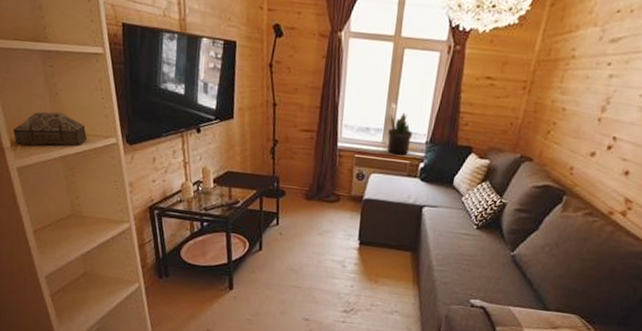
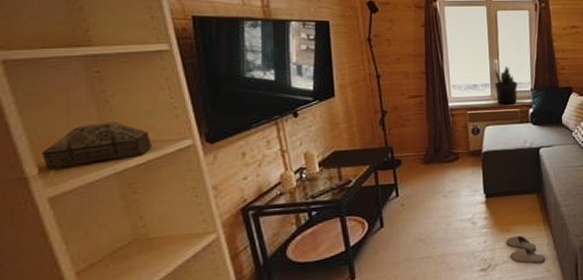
slippers: none [372,287,408,321] -> present [506,235,545,264]

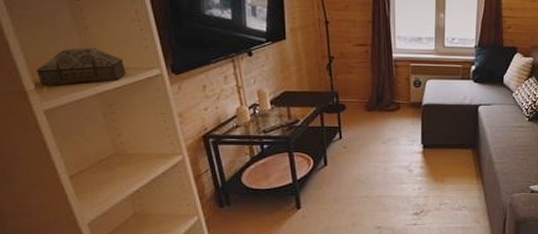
planter: present [494,66,518,105] -> none [438,21,462,60]
slippers: present [506,235,545,264] -> none [439,186,475,215]

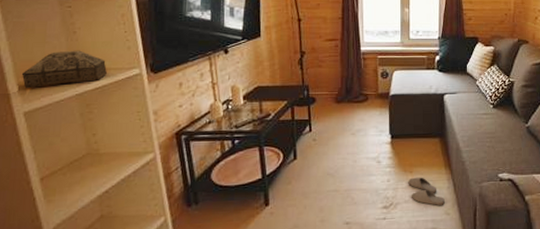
slippers: none [439,186,475,215] -> present [408,177,445,206]

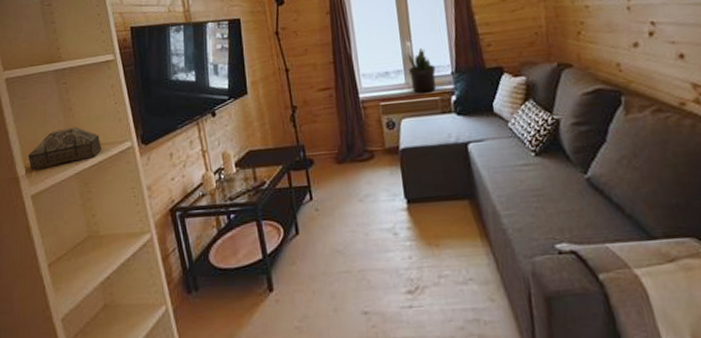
planter: none [404,15,426,51] -> present [407,48,437,93]
slippers: present [408,177,445,206] -> none [435,251,486,290]

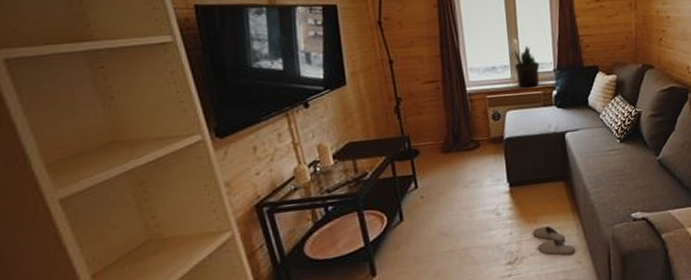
decorative box: present [27,126,101,172] -> none [49,118,160,172]
slippers: none [435,251,486,290] -> present [533,225,575,255]

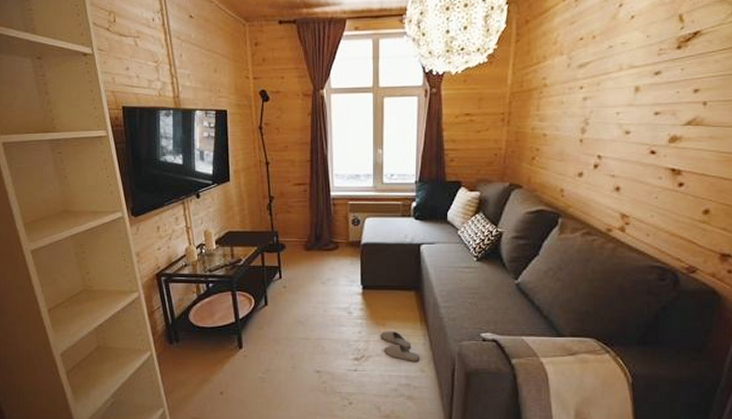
planter: present [514,46,540,88] -> none [377,157,402,197]

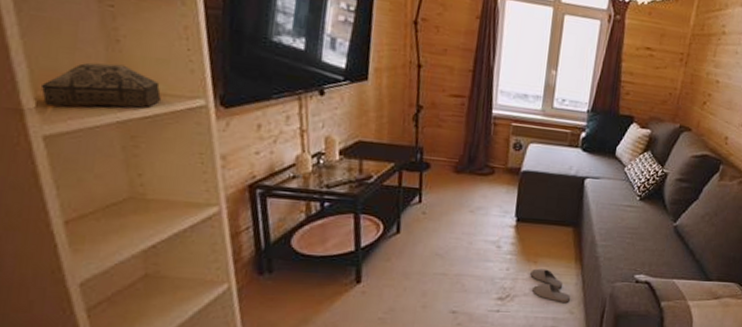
decorative box: none [26,194,94,230] -> present [40,62,161,108]

